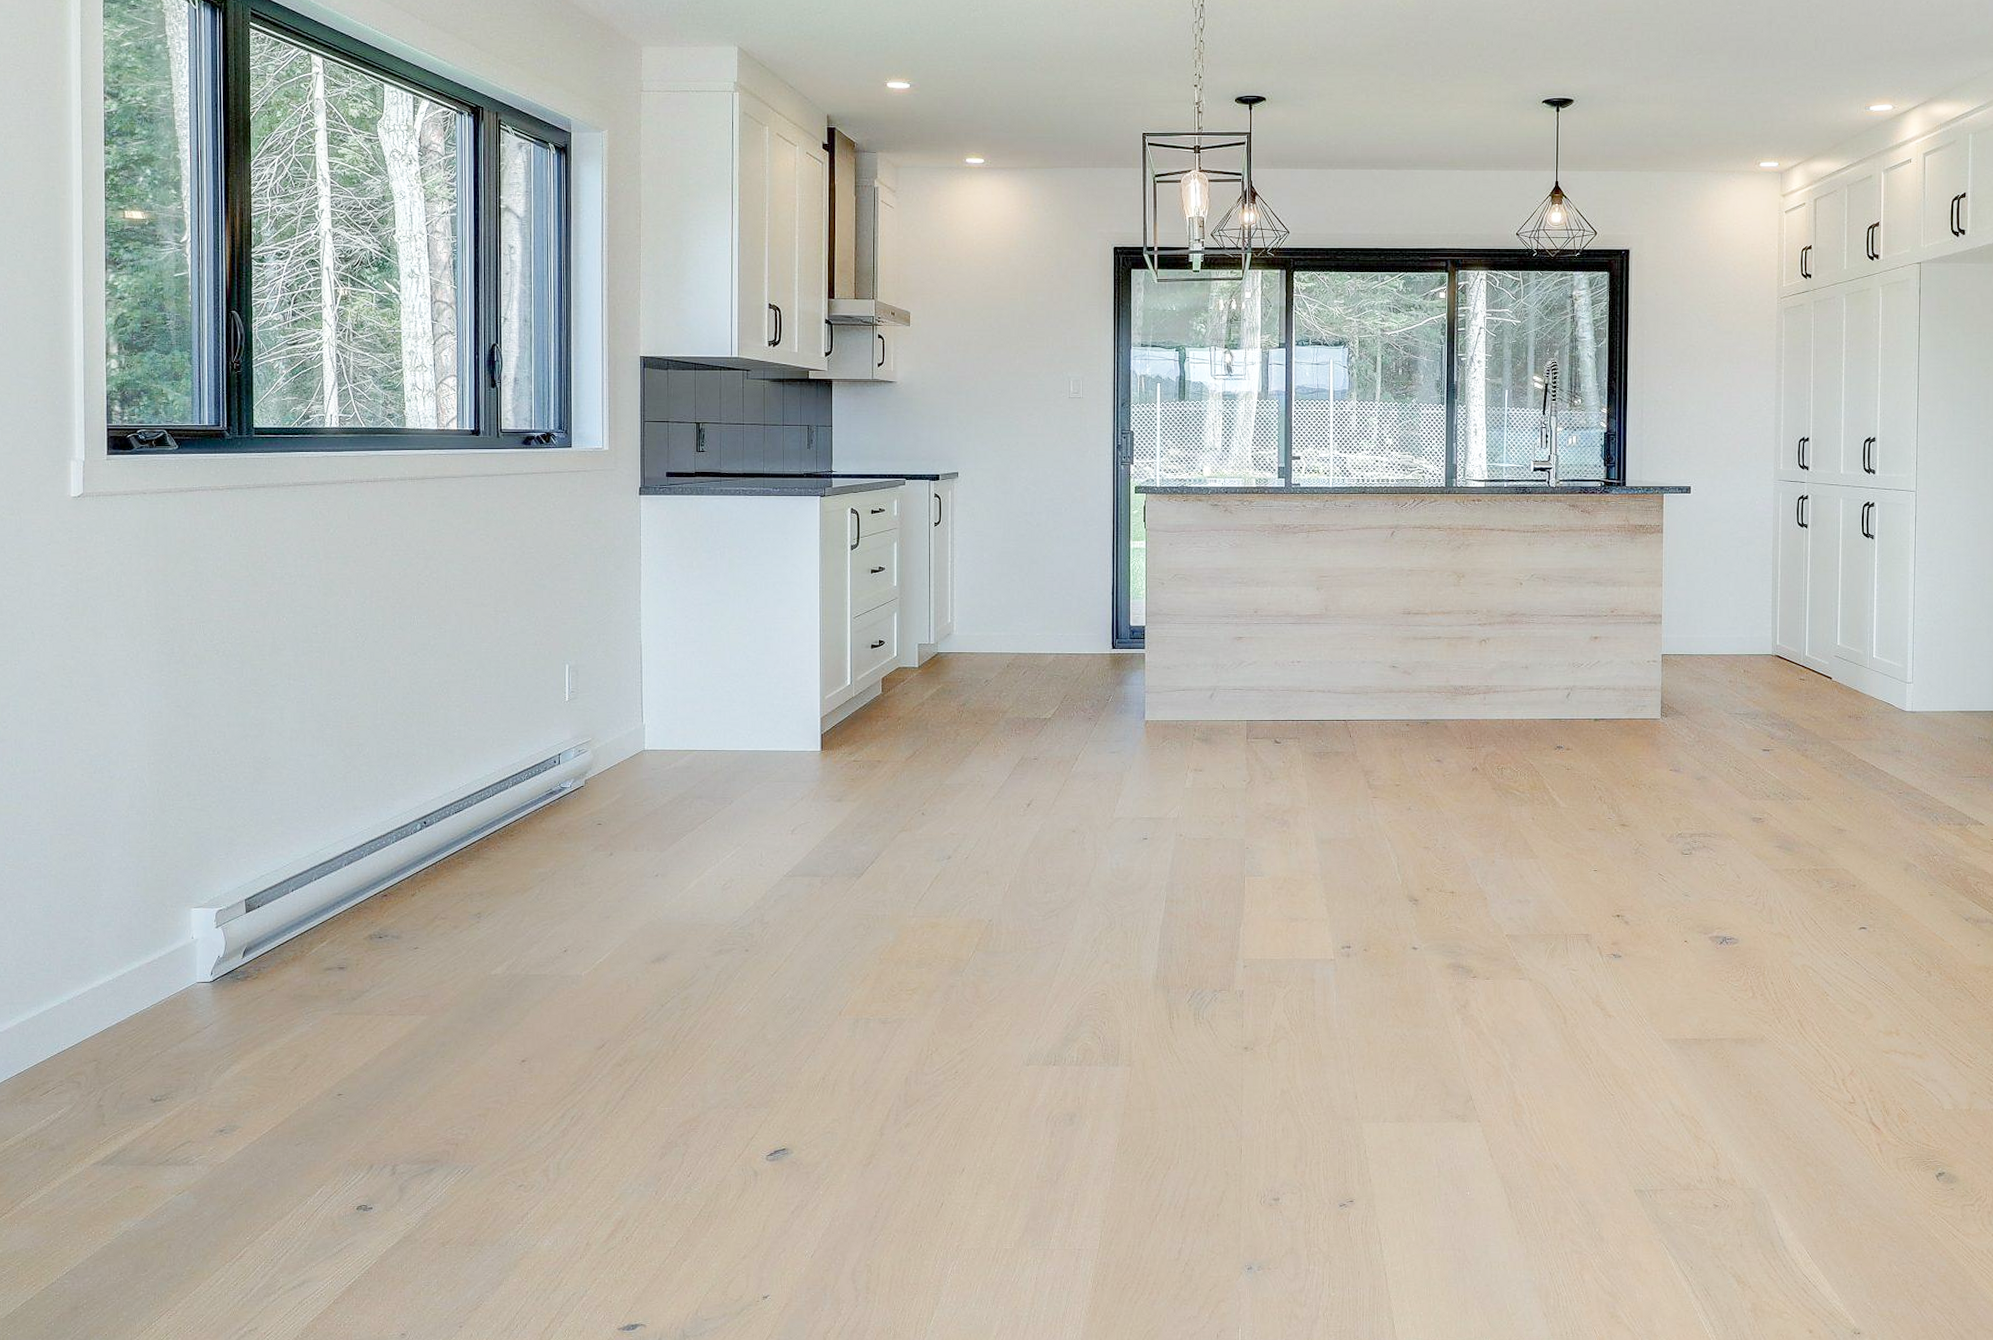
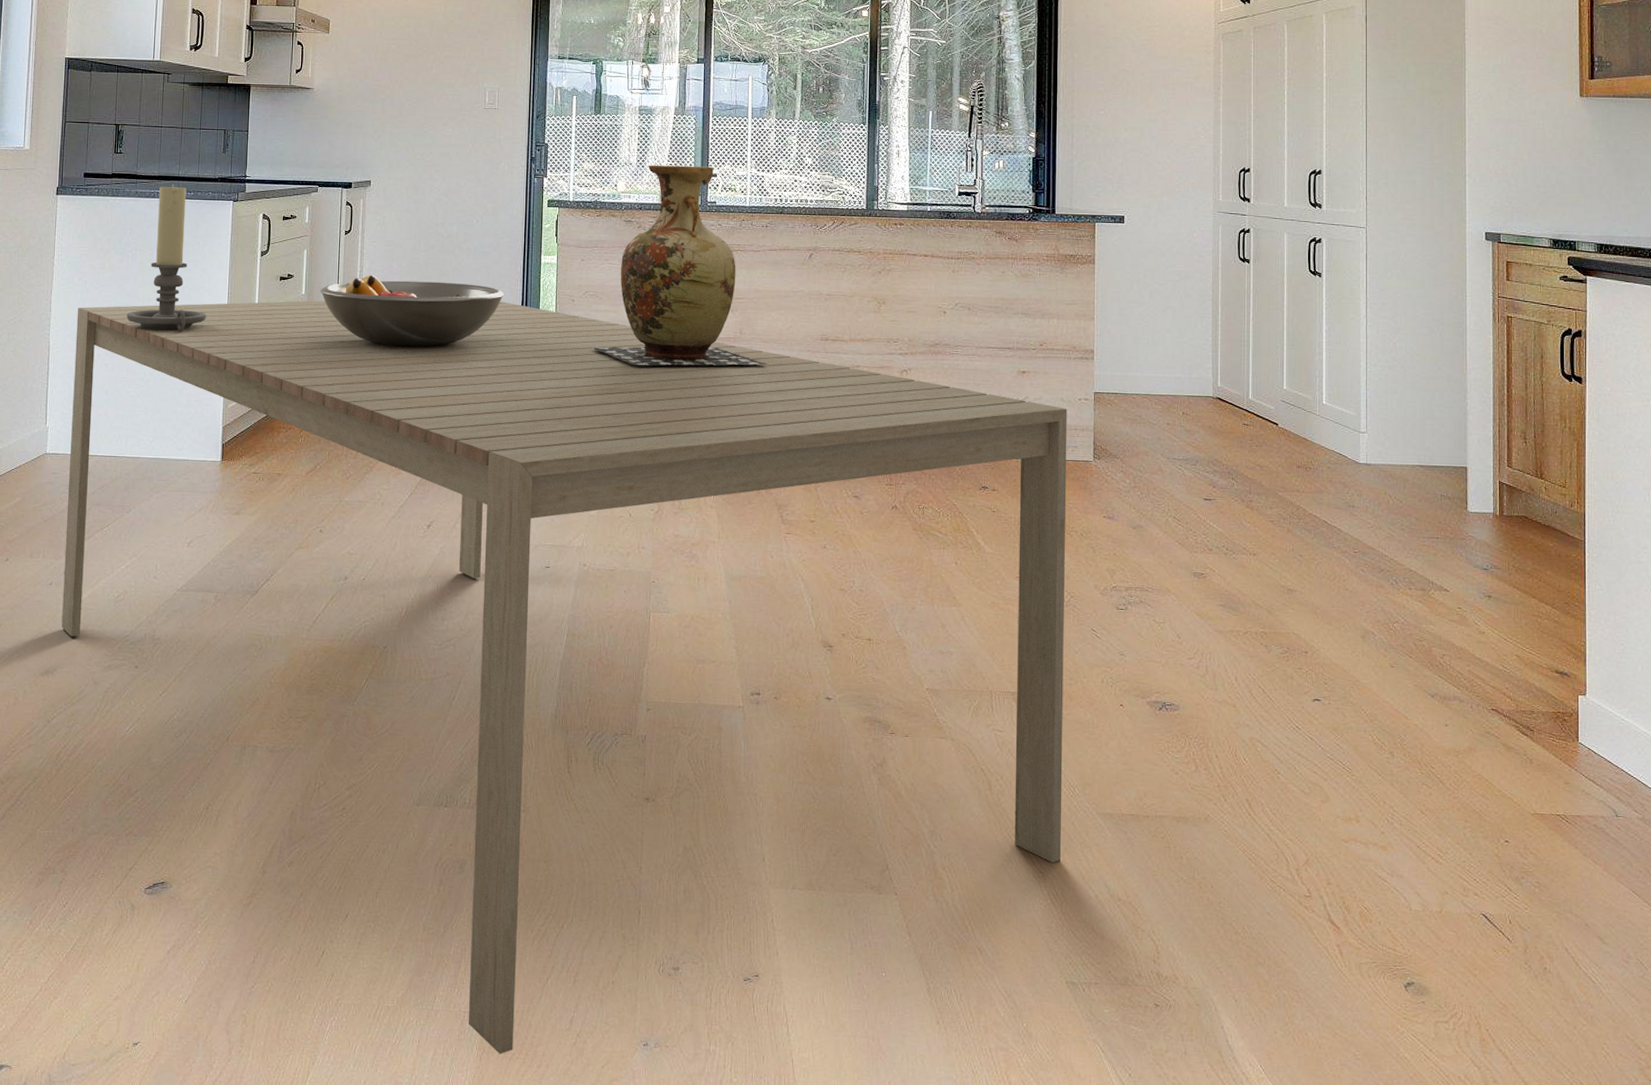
dining table: none [667,587,1637,1285] -> present [61,300,1067,1054]
candle holder: none [718,481,799,627] -> present [127,184,206,332]
fruit bowl: none [912,565,1095,634] -> present [320,275,505,347]
vase: none [1181,449,1353,645] -> present [591,165,768,366]

